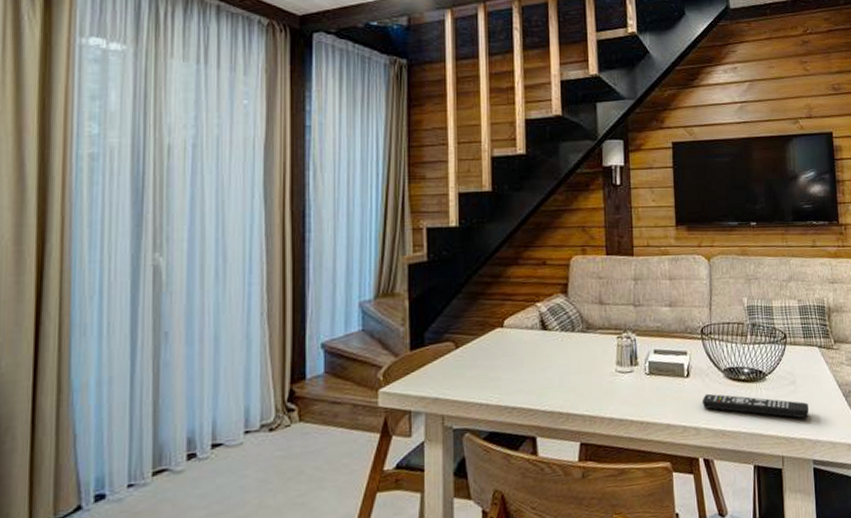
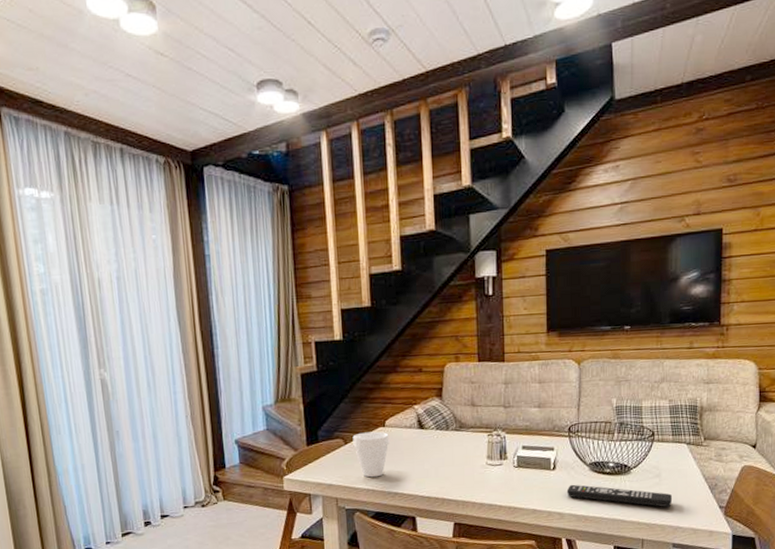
cup: none [465,333,508,389] -> present [352,431,390,478]

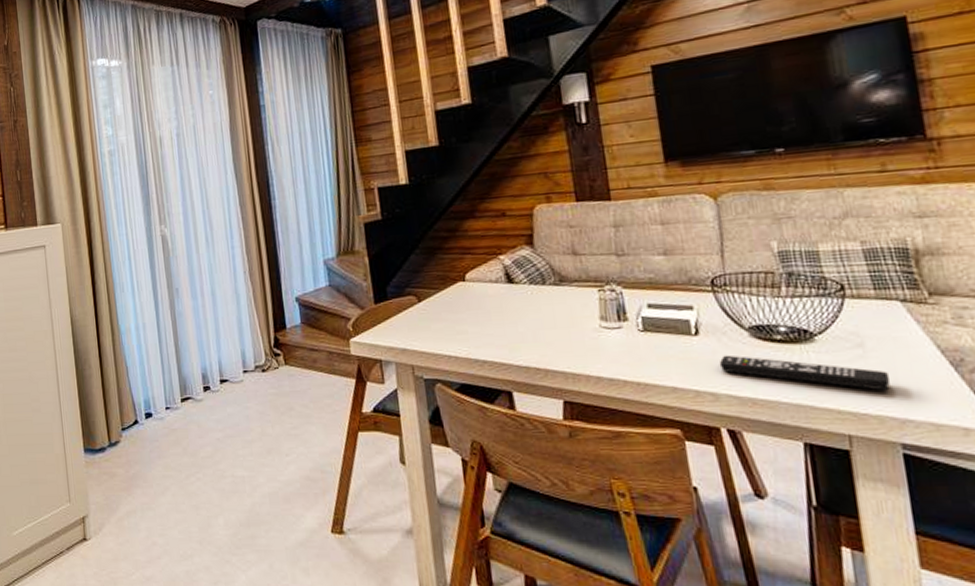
cup: present [352,431,390,478] -> none [427,287,472,342]

